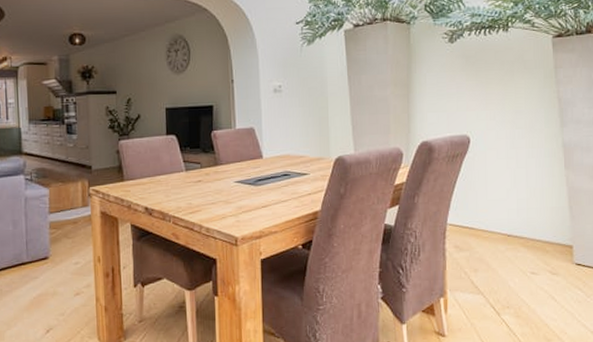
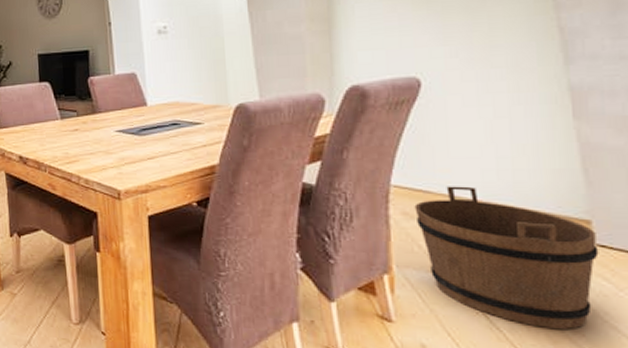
bucket: none [463,222,577,331] -> present [414,186,599,330]

